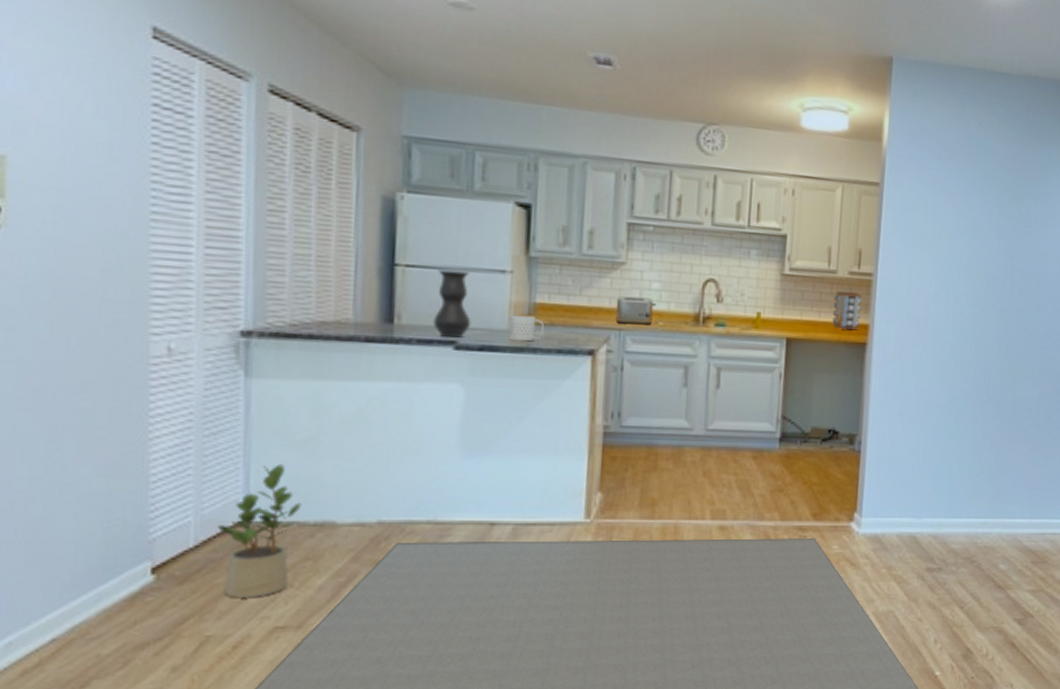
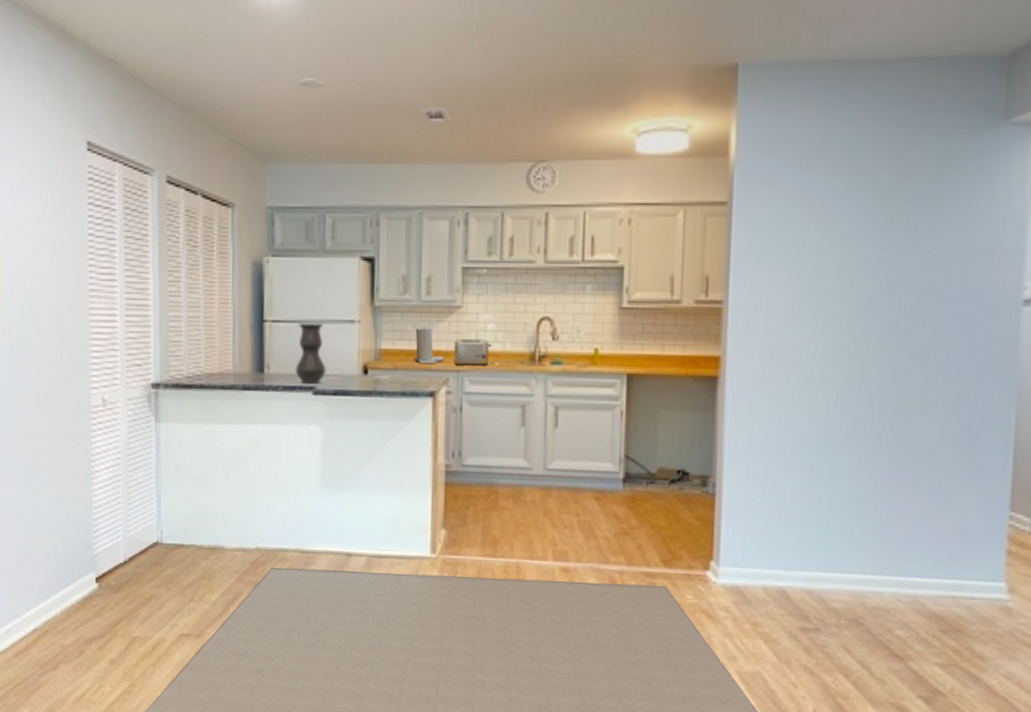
potted plant: present [218,464,302,597] -> none [140,495,198,607]
mug: present [509,315,545,342] -> none [358,361,390,386]
paper towel: none [573,281,605,322] -> present [414,326,444,365]
spice rack: present [832,287,863,330] -> none [677,317,712,363]

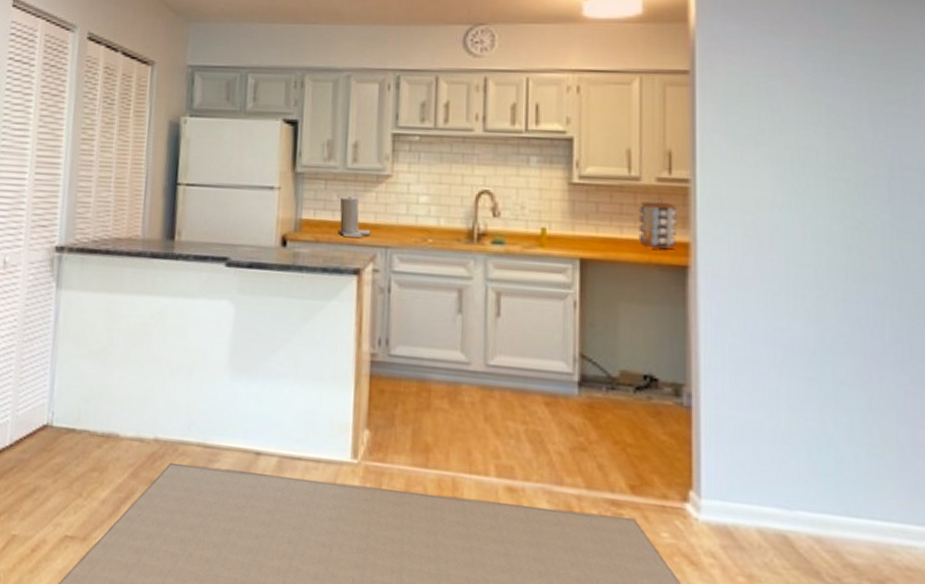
vase: present [295,322,326,384] -> none [208,187,242,254]
toaster: present [453,338,492,367] -> none [381,210,425,243]
spice rack: none [677,317,712,363] -> present [638,196,678,250]

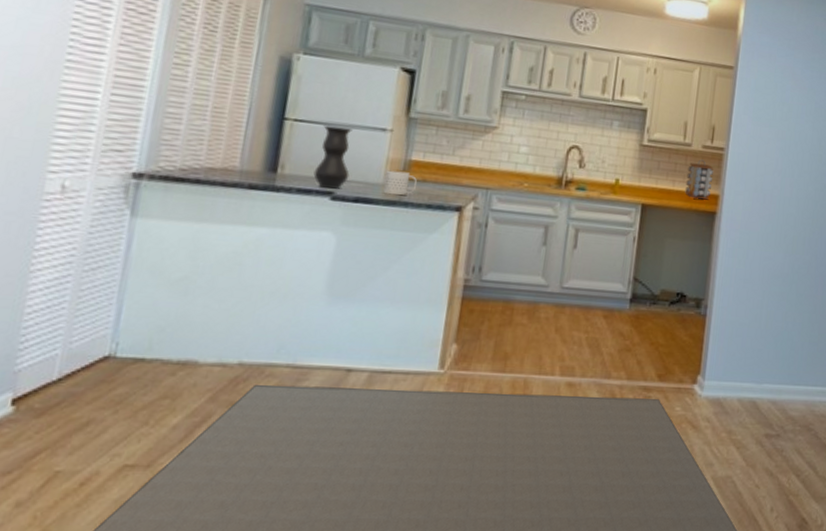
vase: none [208,187,242,254] -> present [313,124,353,189]
mug: none [276,231,310,260] -> present [383,170,417,196]
paper towel: present [338,196,371,239] -> none [444,142,475,180]

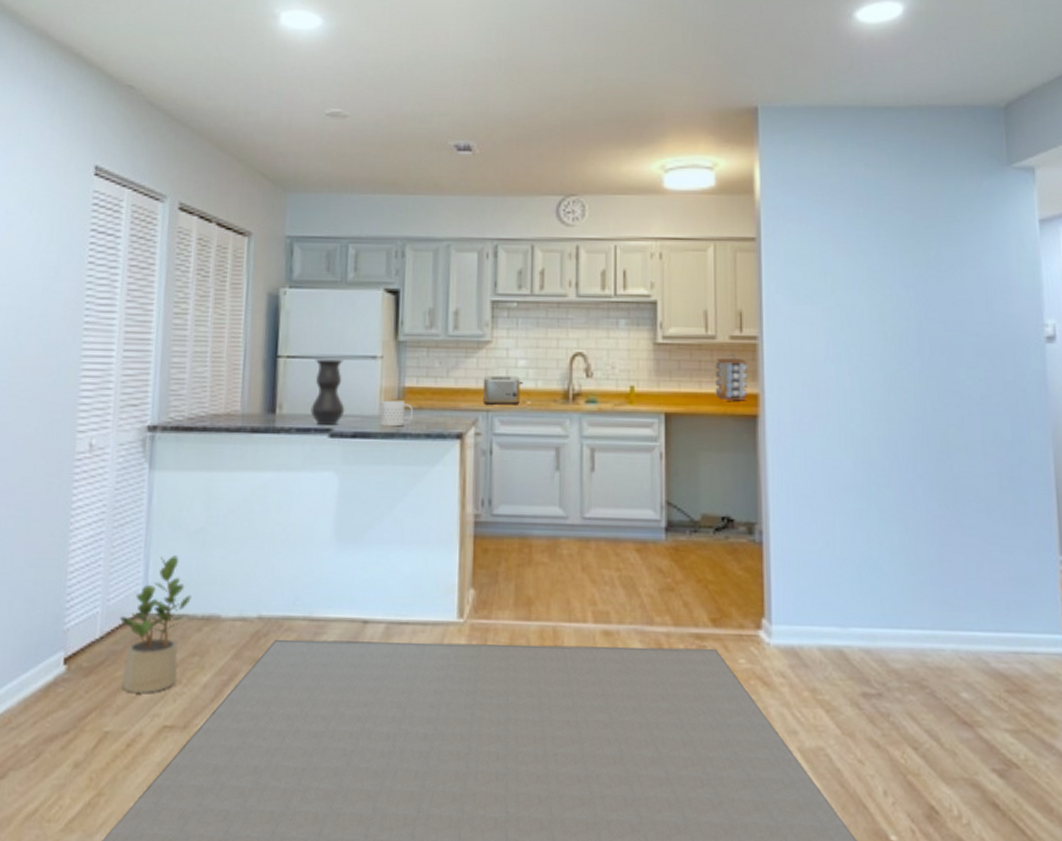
potted plant: none [79,302,168,434] -> present [120,555,192,693]
toaster: none [483,157,523,186] -> present [482,375,523,406]

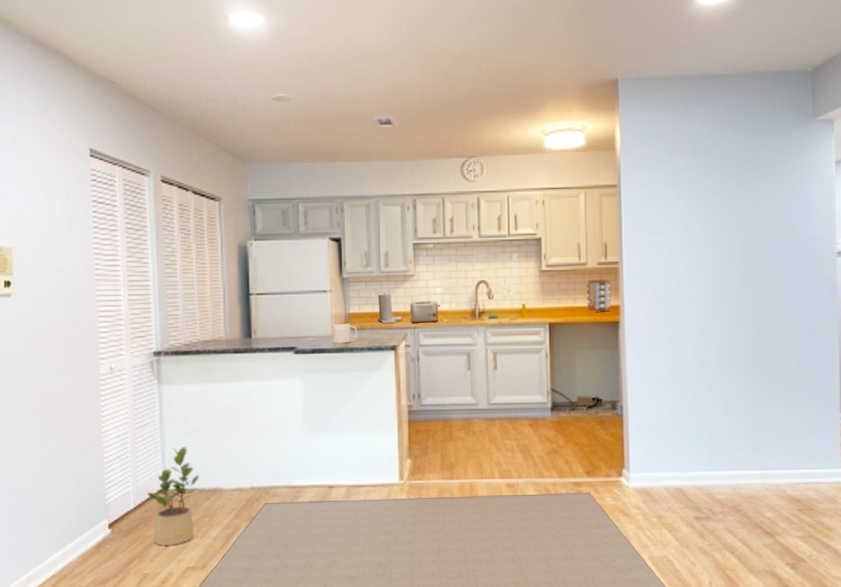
vase: present [310,358,345,425] -> none [278,294,305,345]
paper towel: none [440,363,472,404] -> present [377,293,402,324]

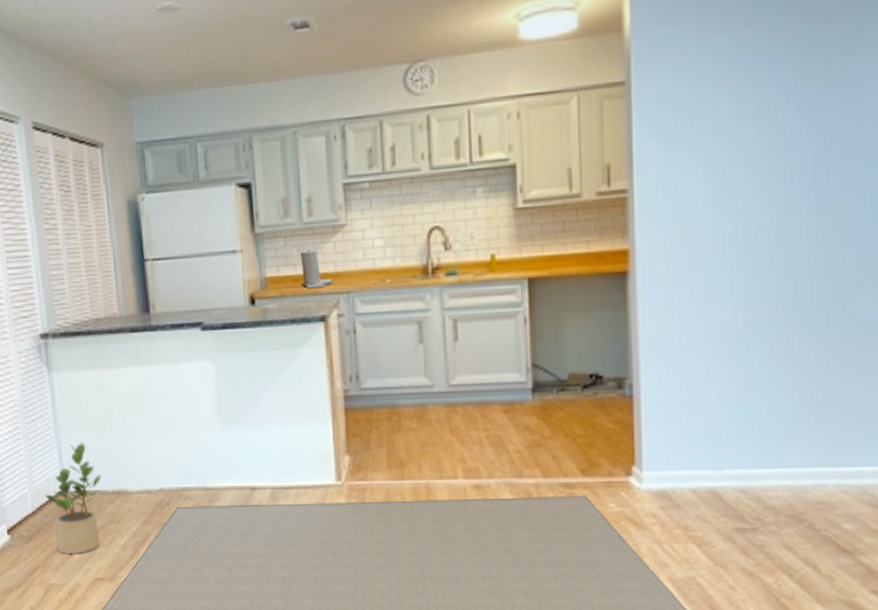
mug: present [331,323,358,344] -> none [244,290,278,316]
toaster: present [409,301,440,324] -> none [341,256,381,288]
spice rack: present [586,275,612,312] -> none [580,210,617,260]

